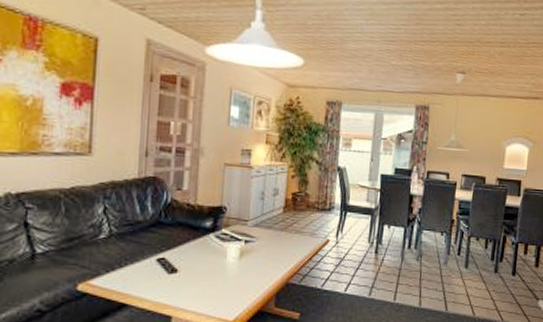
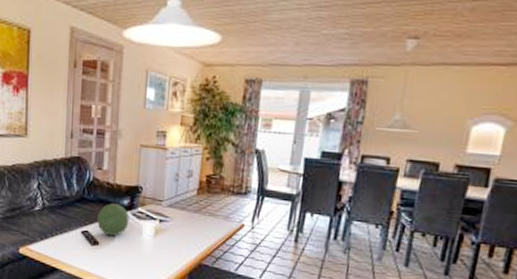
decorative orb: none [175,226,212,262] -> present [97,203,130,237]

